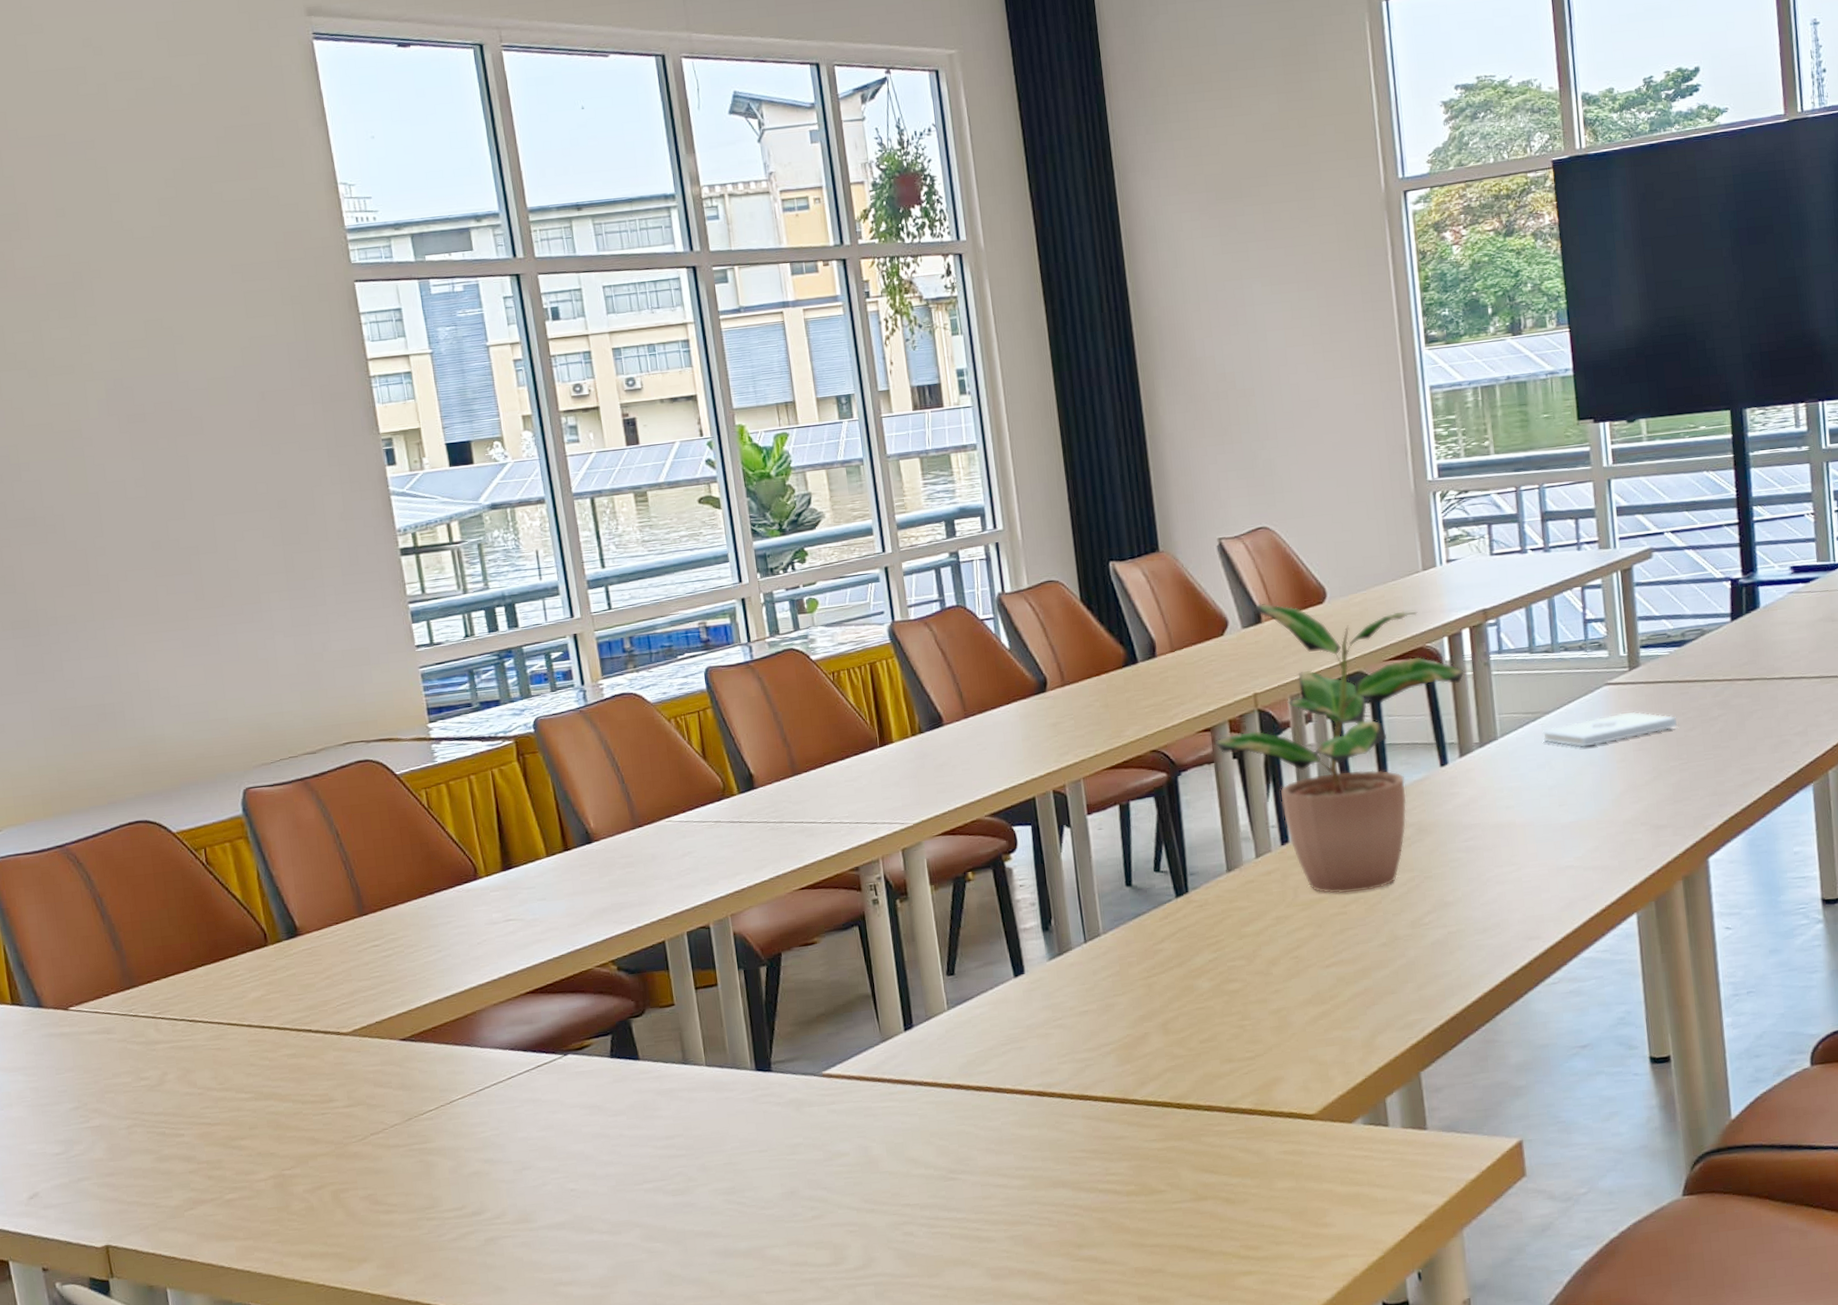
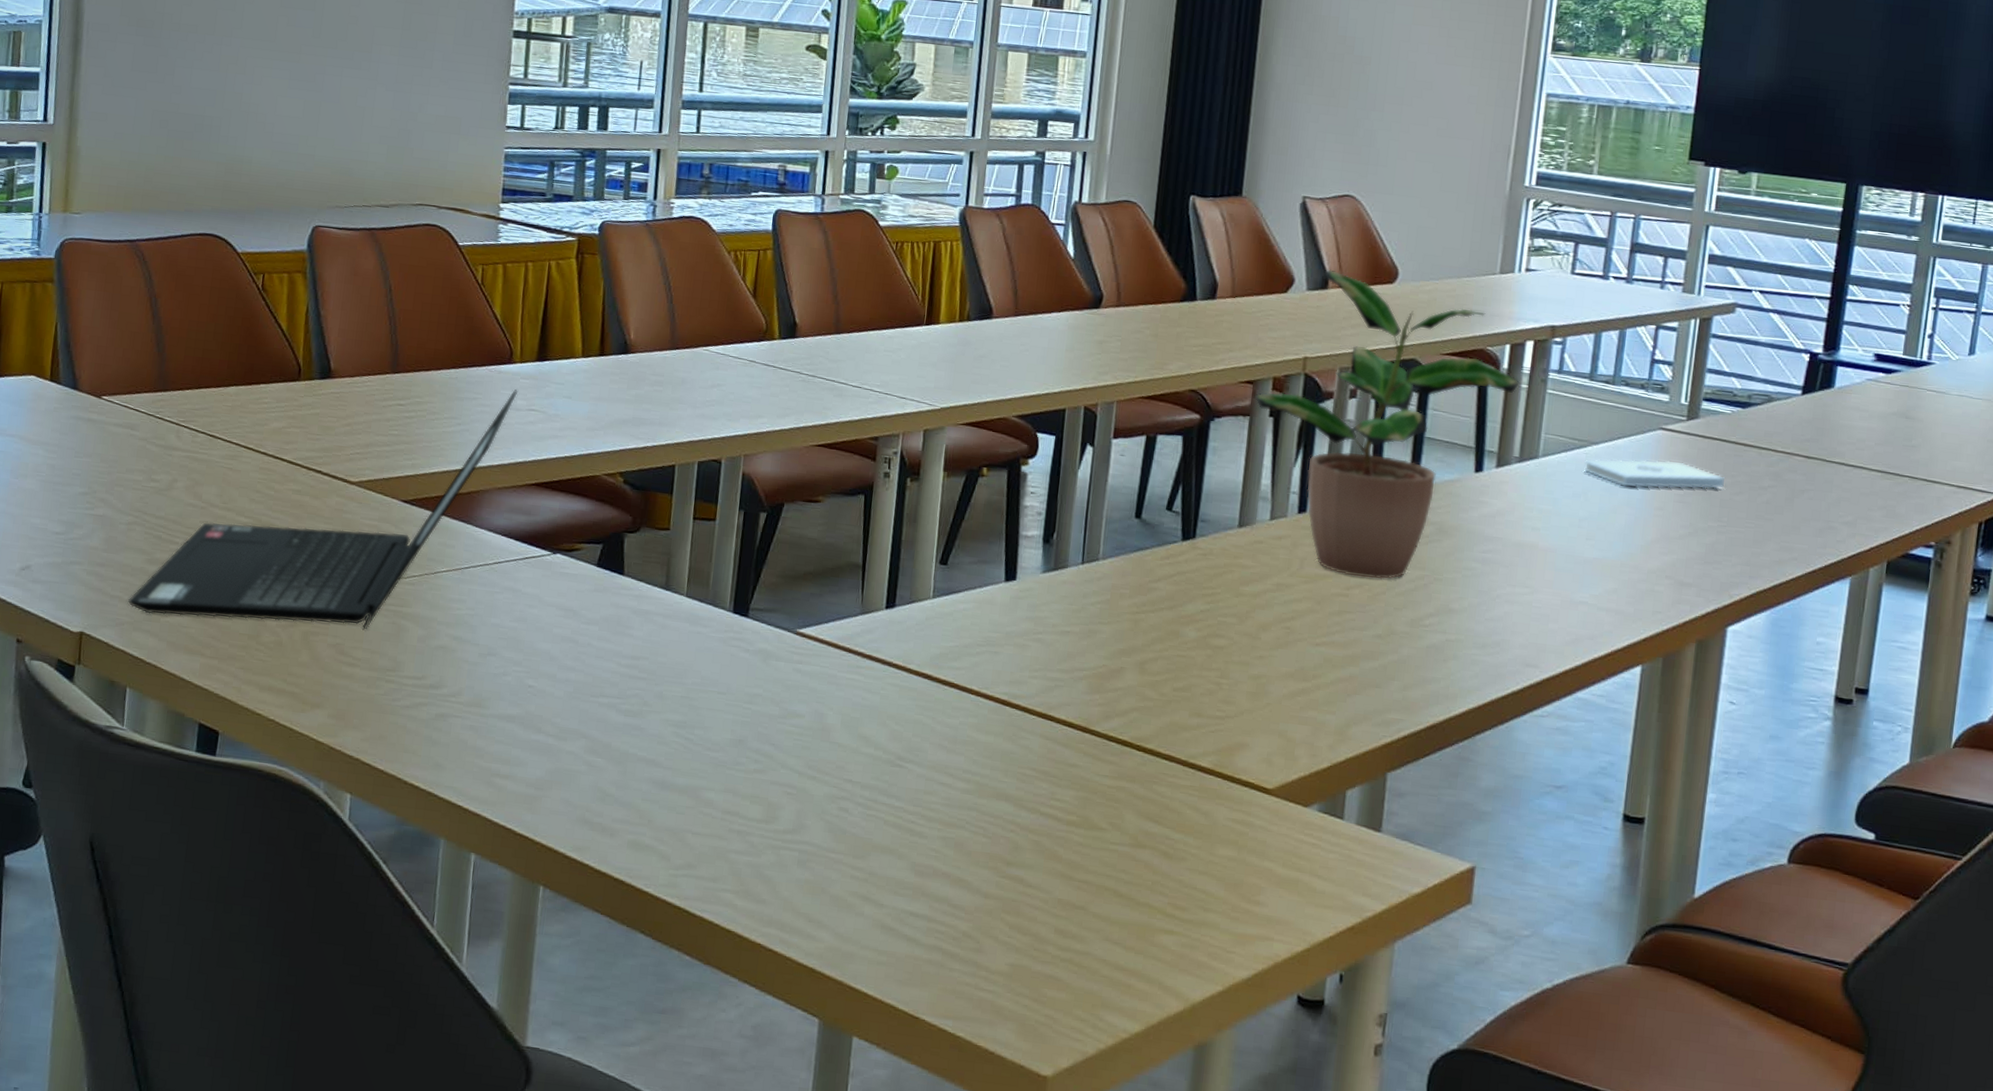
laptop computer: none [146,904,491,1212] -> present [127,389,519,629]

